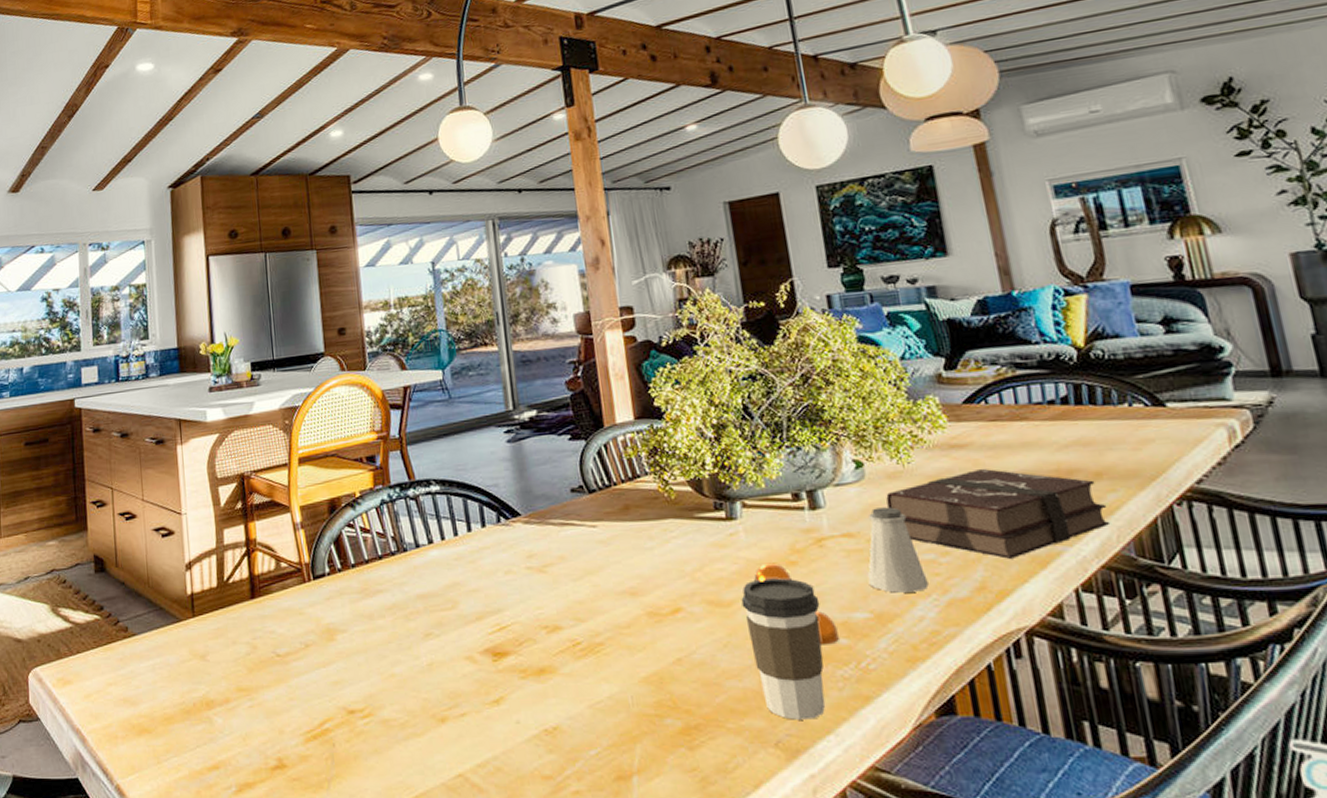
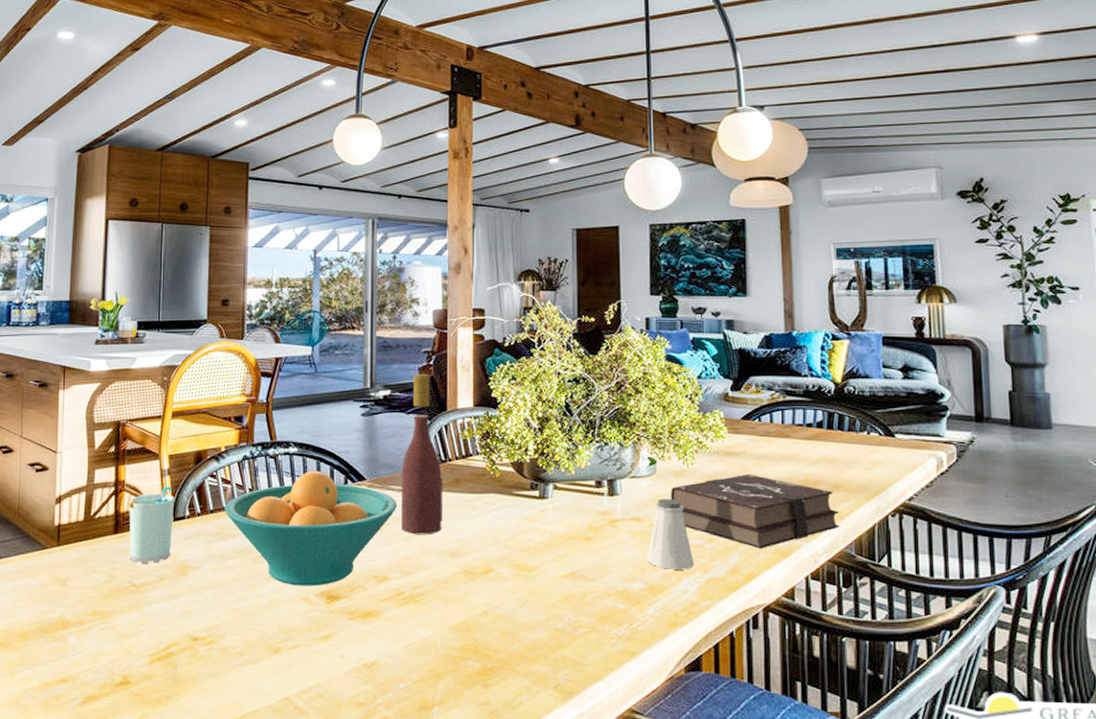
cup: none [263,541,314,631] -> present [129,486,174,564]
fruit bowl: none [366,509,561,644] -> present [224,470,398,586]
wine bottle: none [559,388,616,575] -> present [401,374,443,535]
coffee cup: present [741,578,825,720] -> none [543,550,606,668]
pepper shaker: present [754,562,839,645] -> none [555,537,617,608]

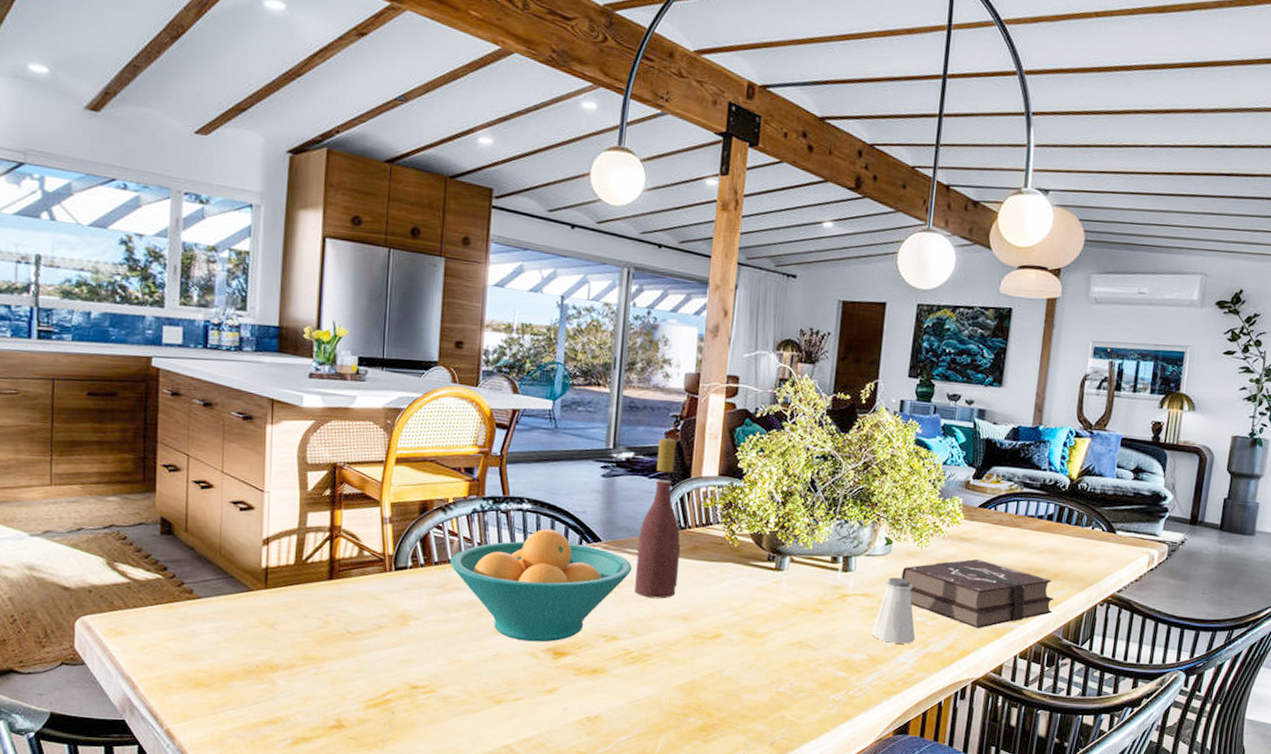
cup: present [129,486,174,564] -> none [345,534,395,612]

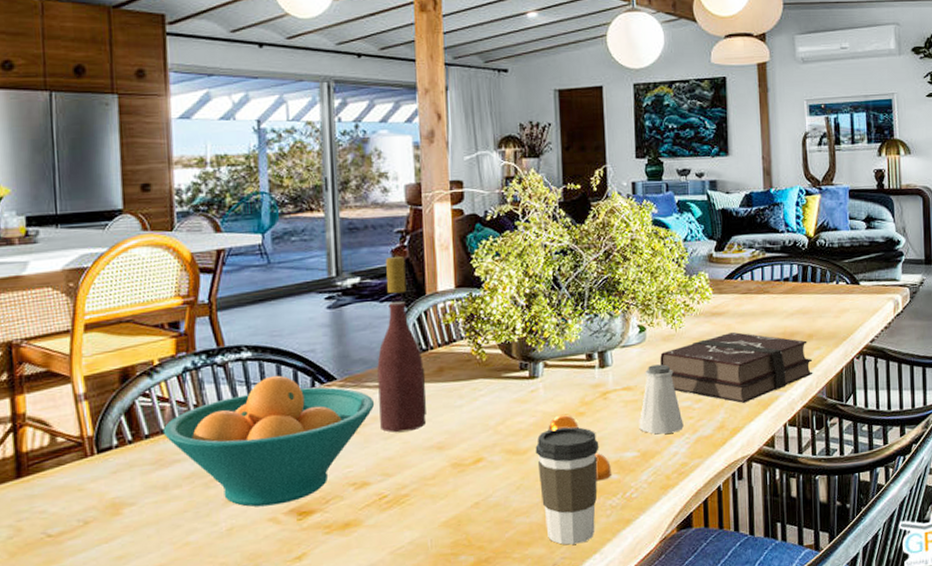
coffee cup: none [770,619,832,728] -> present [535,426,599,545]
pepper shaker: none [785,608,839,676] -> present [548,414,611,481]

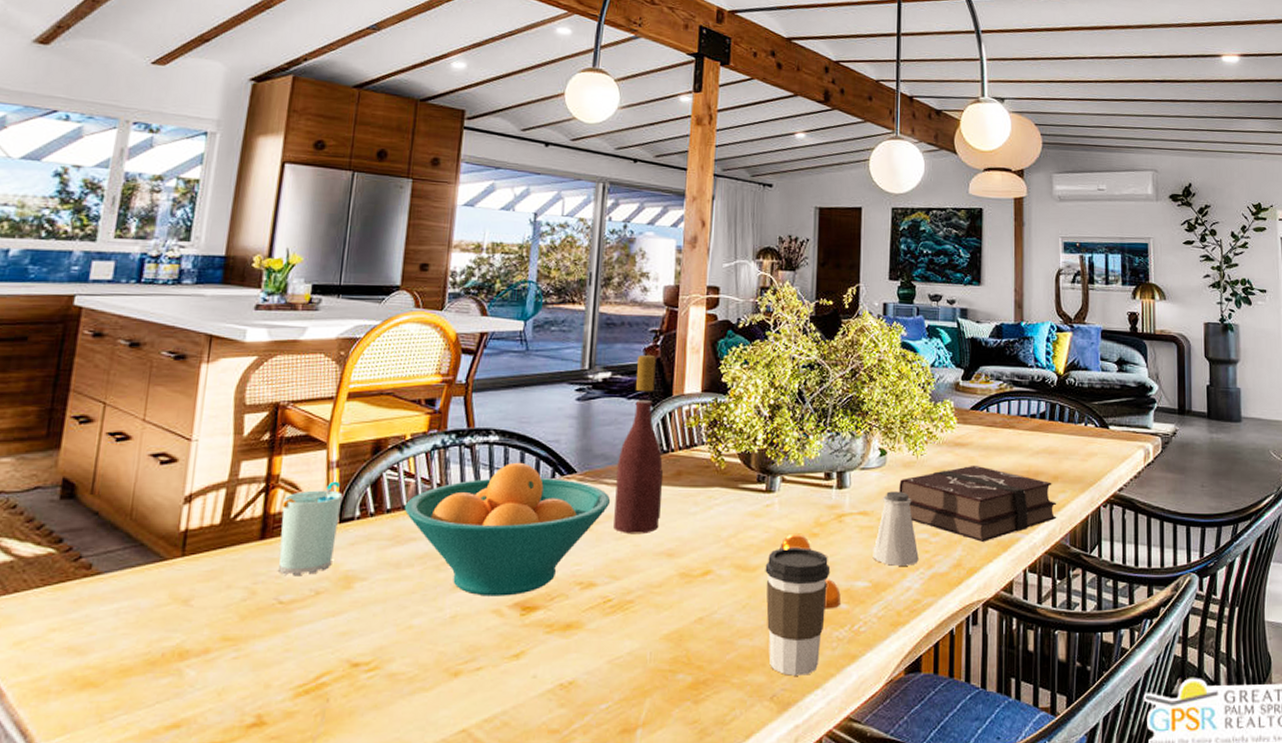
cup: none [33,413,97,510] -> present [278,481,342,576]

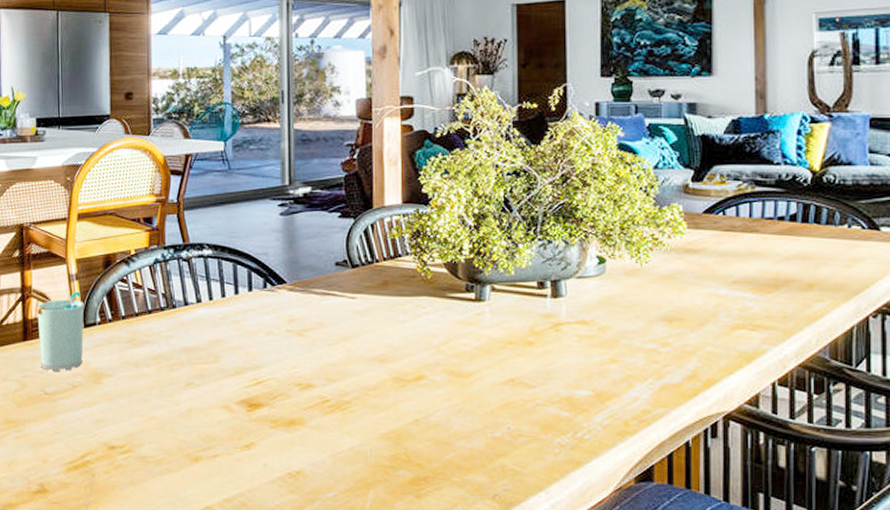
fruit bowl: present [404,462,611,596] -> none [136,274,321,394]
wine bottle: present [613,355,664,535] -> none [324,169,371,341]
coffee cup: present [765,547,831,676] -> none [479,355,549,478]
pepper shaker: present [780,533,841,609] -> none [493,341,561,416]
saltshaker: present [872,491,919,566] -> none [594,300,647,376]
hardback book: present [899,466,1057,542] -> none [622,273,813,353]

